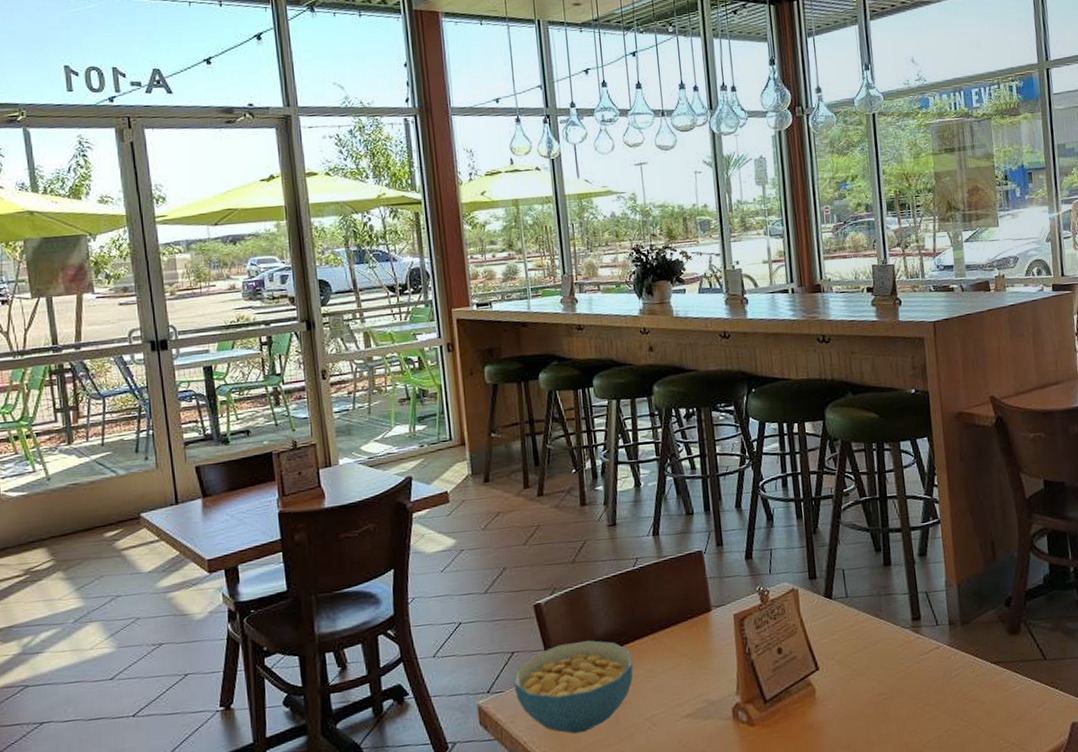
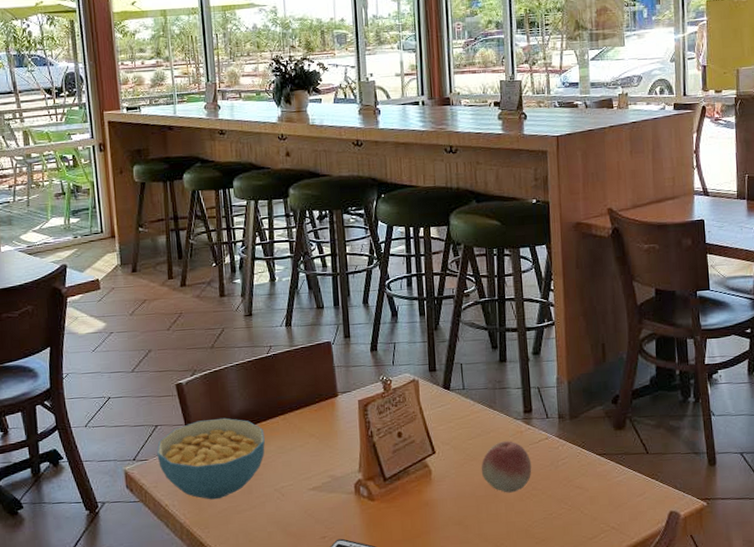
fruit: none [868,652,924,711] -> present [481,441,532,493]

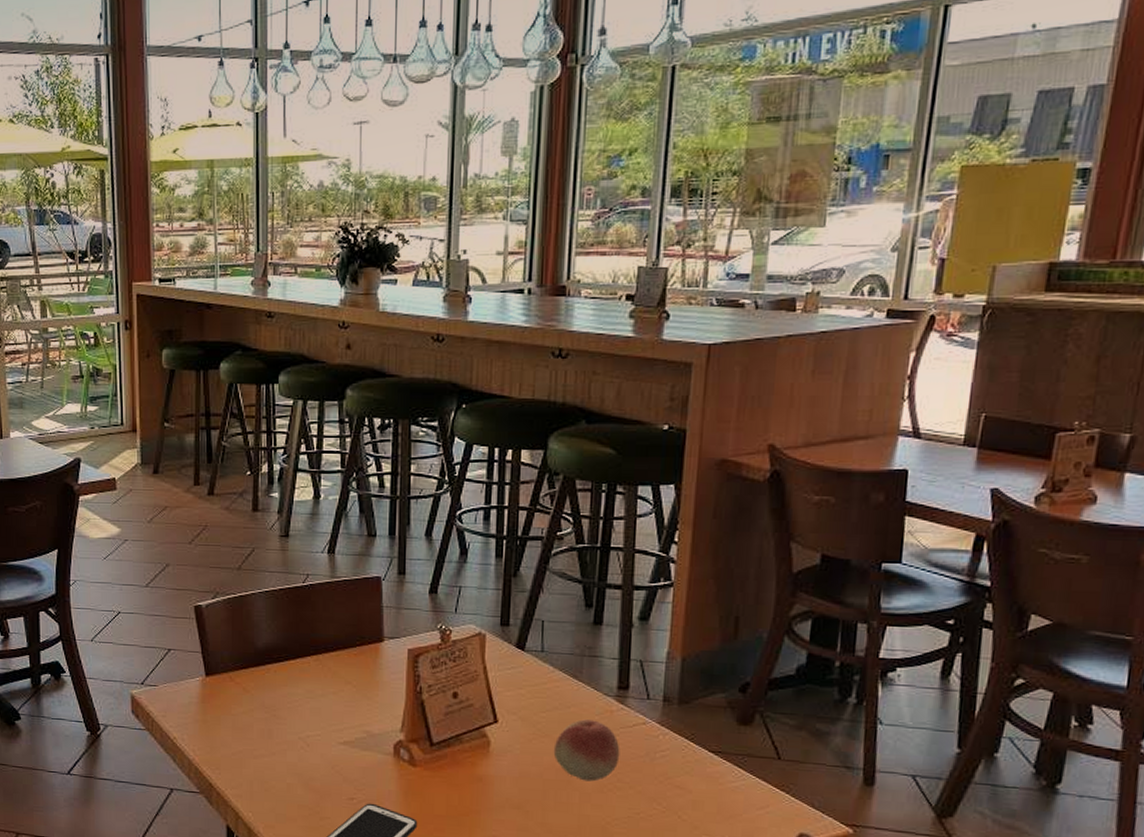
cereal bowl: present [157,417,265,500] -> none [168,649,292,740]

